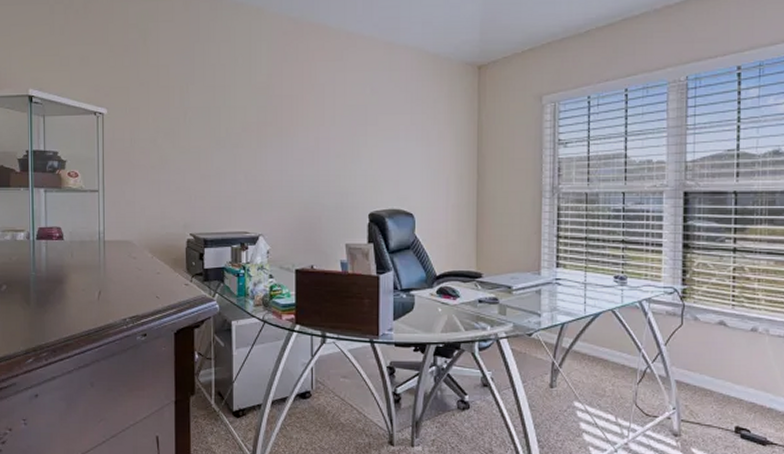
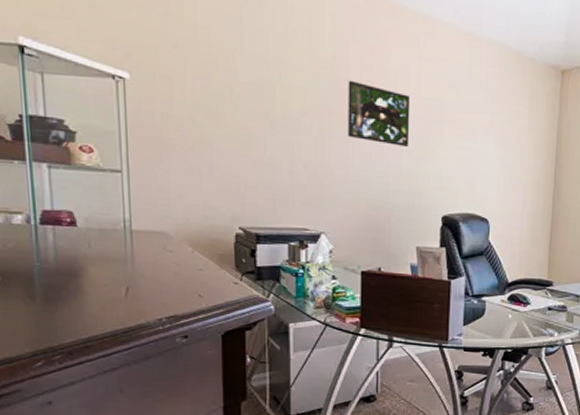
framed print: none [281,96,337,150] -> present [347,80,411,146]

